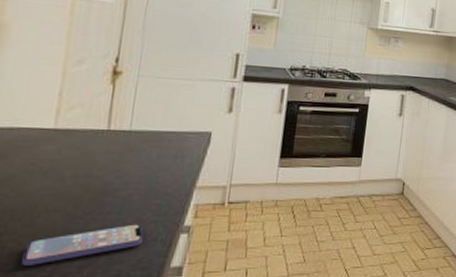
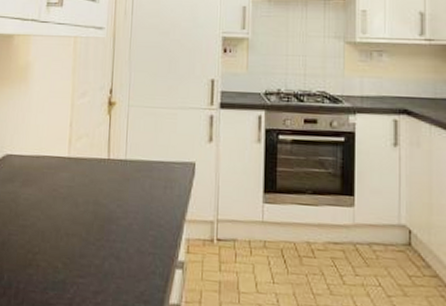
smartphone: present [21,224,143,266] -> none [52,254,144,287]

